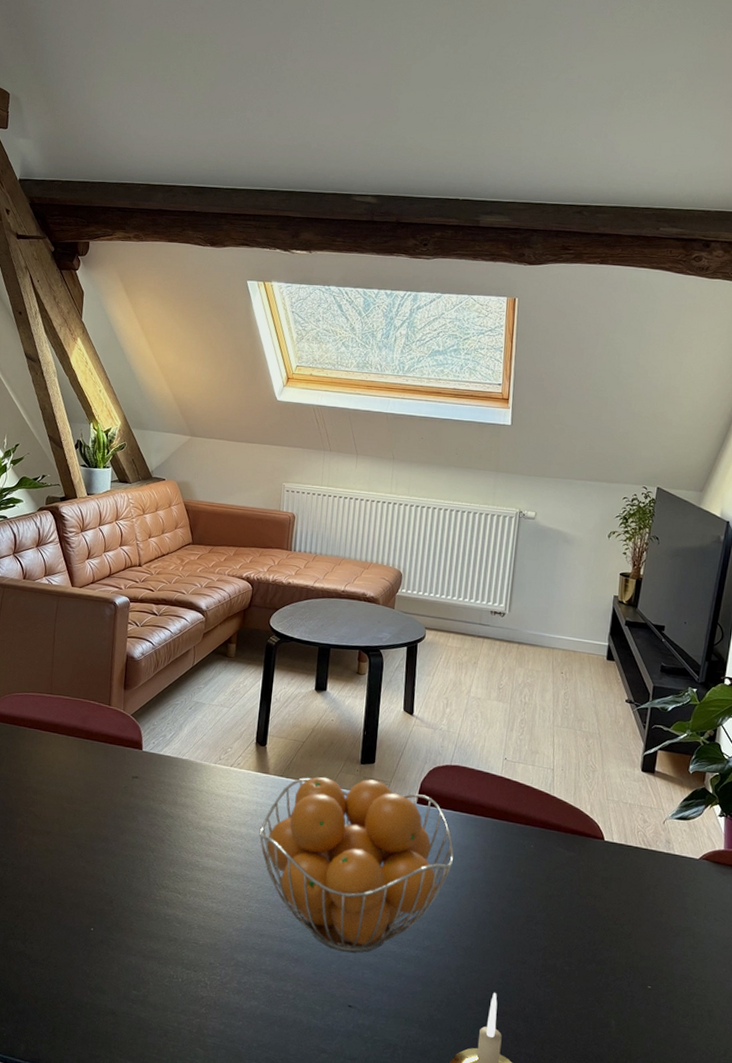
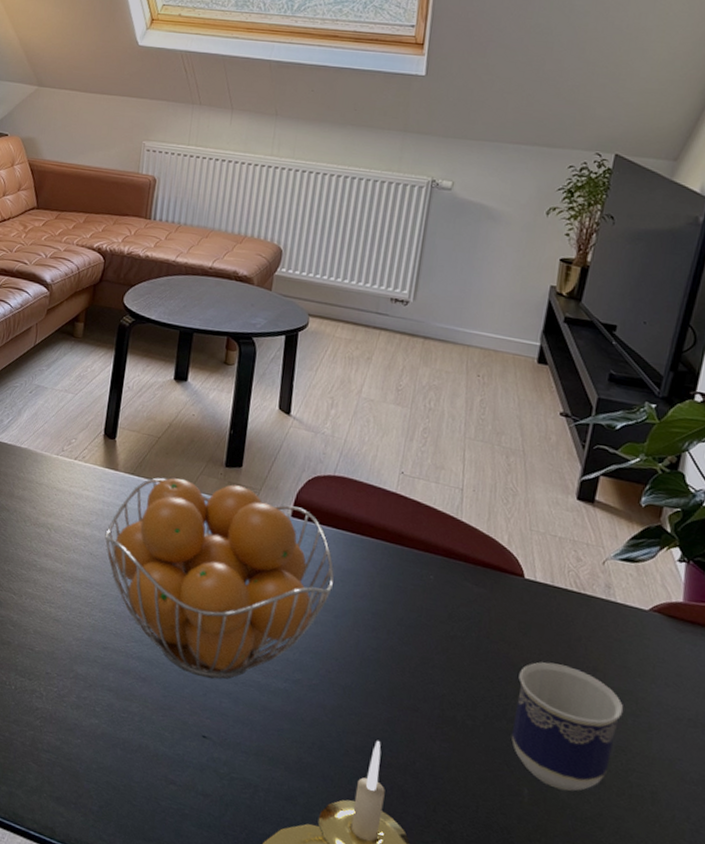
cup: none [599,910,685,1018] -> present [510,662,624,791]

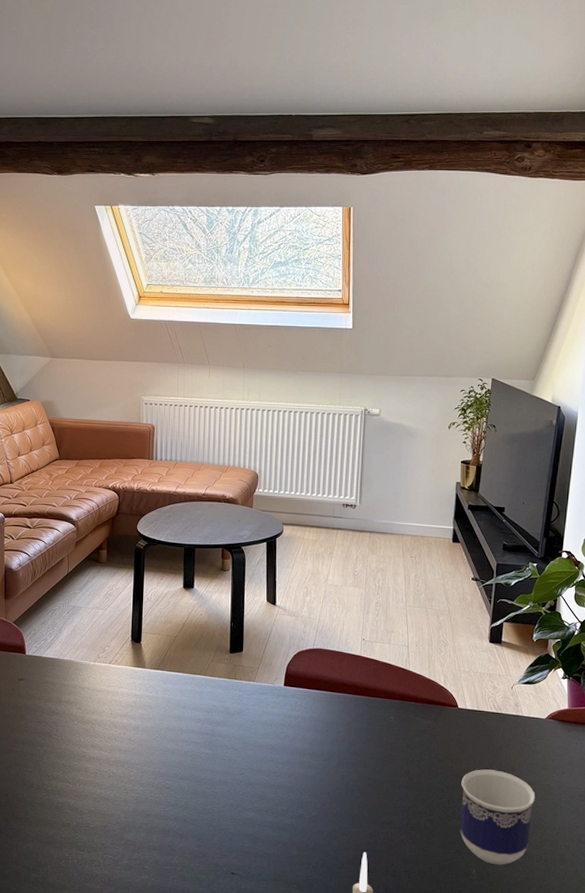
fruit basket: present [104,477,334,679] -> none [139,667,321,825]

